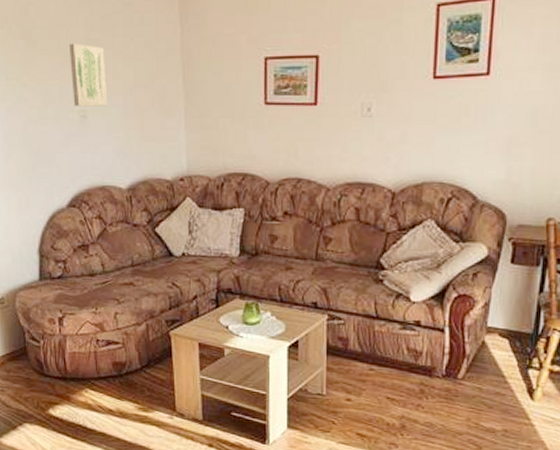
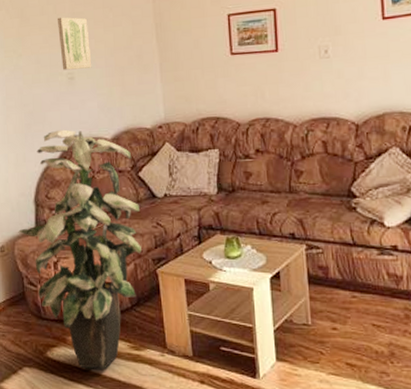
indoor plant: none [20,174,154,429] -> present [18,129,142,369]

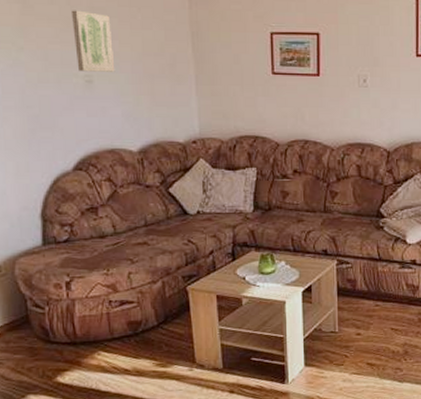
indoor plant: present [18,129,142,369] -> none [19,138,170,391]

